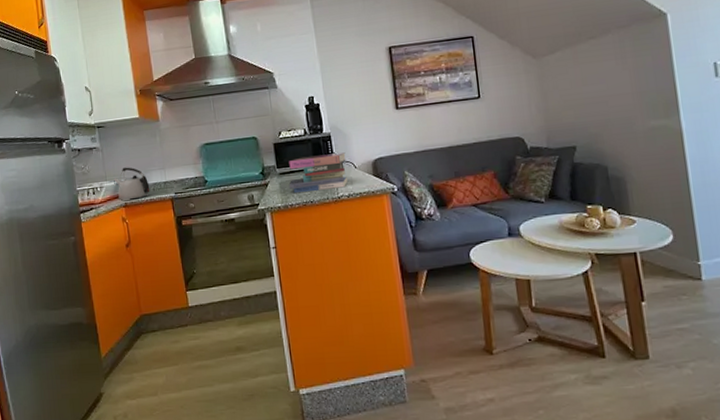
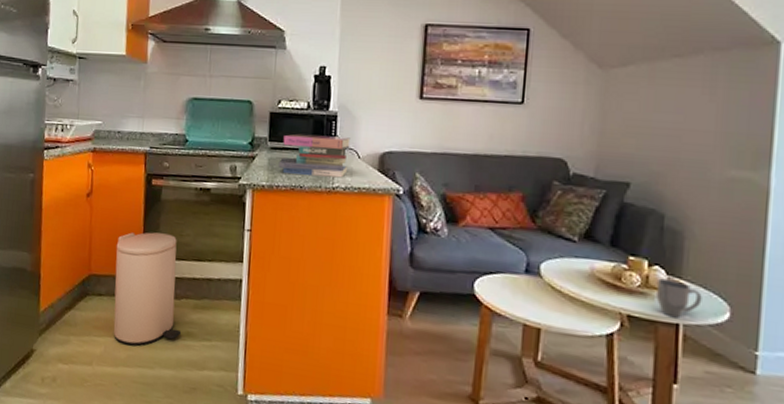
kettle: present [114,167,150,202] -> none [86,108,124,146]
pedal bin: none [160,265,232,370] -> present [113,232,182,346]
mug: none [613,217,650,249] -> present [656,278,702,319]

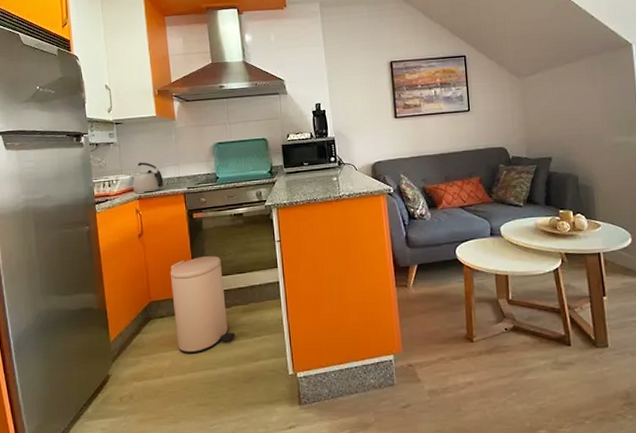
kettle: none [86,108,124,146] -> present [129,162,164,194]
books: present [278,133,351,178] -> none [294,155,348,192]
mug: present [656,278,702,319] -> none [581,221,612,249]

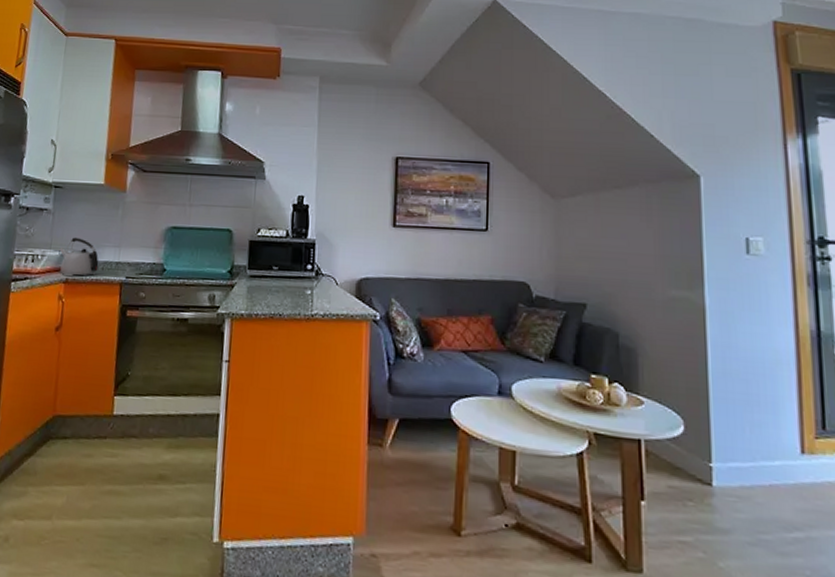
pedal bin: present [170,256,236,354] -> none [77,366,154,494]

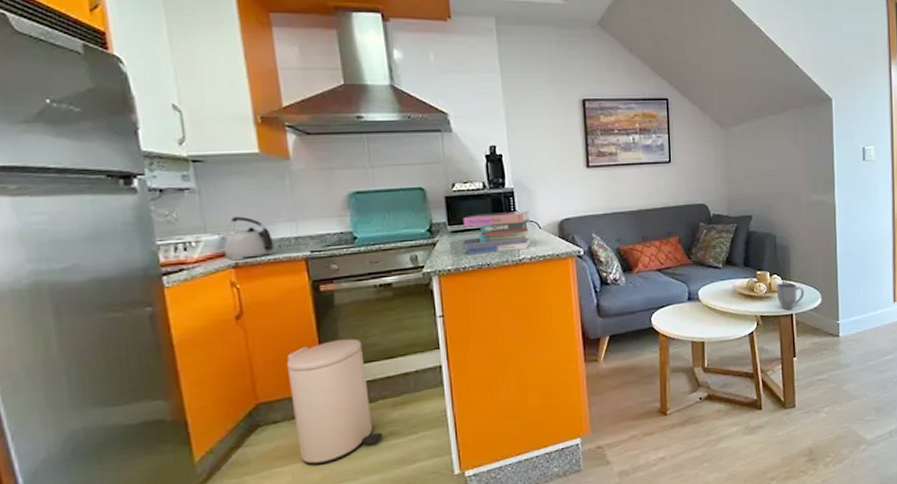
pedal bin: none [77,366,154,494] -> present [286,338,384,466]
books: none [257,261,329,305] -> present [462,211,530,255]
mug: none [618,394,659,434] -> present [777,282,805,311]

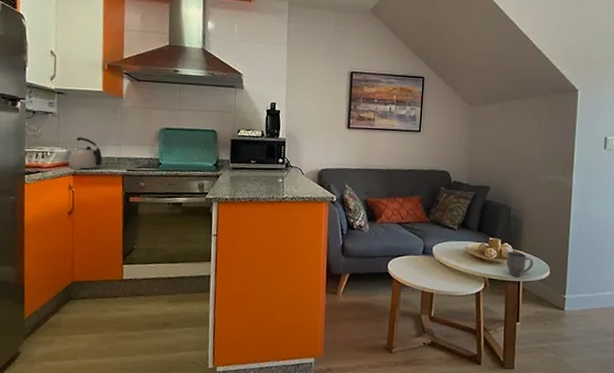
pedal bin: present [286,338,384,466] -> none [96,241,159,339]
books: present [462,211,530,255] -> none [239,156,296,190]

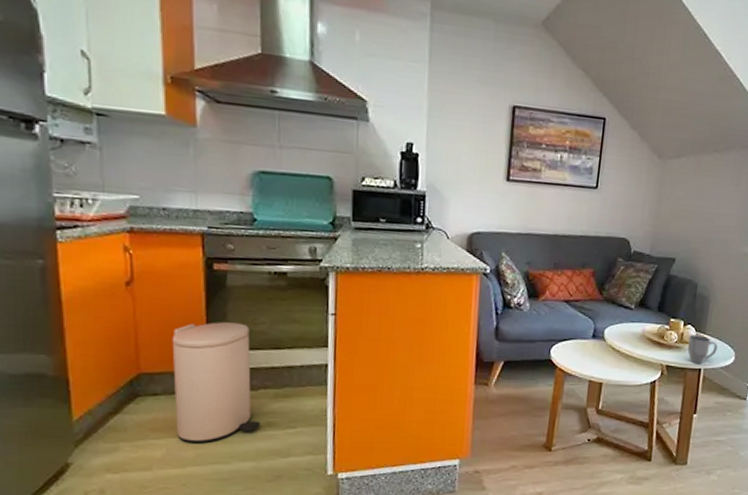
kettle: present [66,137,103,170] -> none [116,179,171,226]
pedal bin: none [96,241,159,339] -> present [172,322,261,444]

